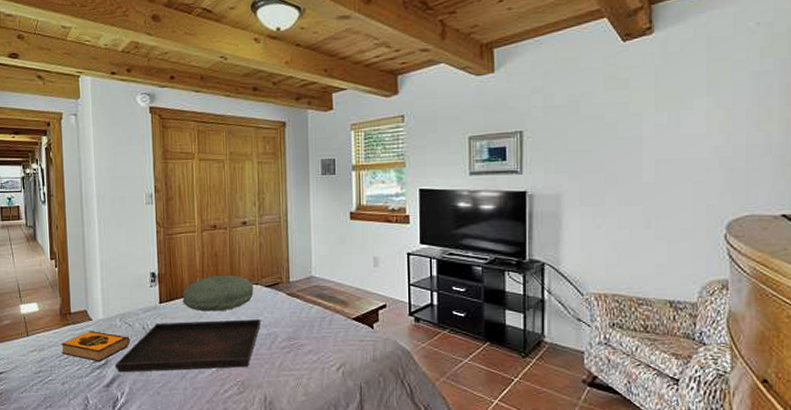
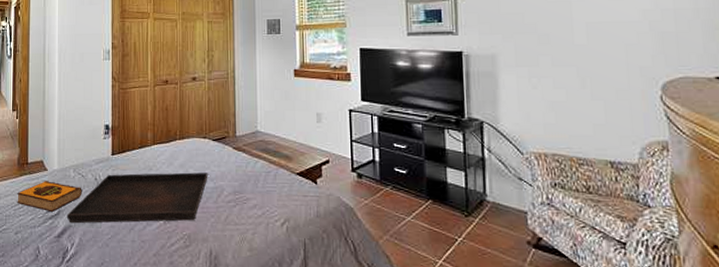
pillow: present [182,276,254,312] -> none [134,129,202,164]

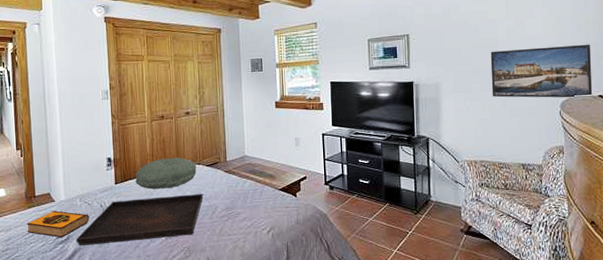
pillow: none [134,129,202,164] -> present [135,158,197,189]
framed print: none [562,10,707,79] -> present [490,44,593,98]

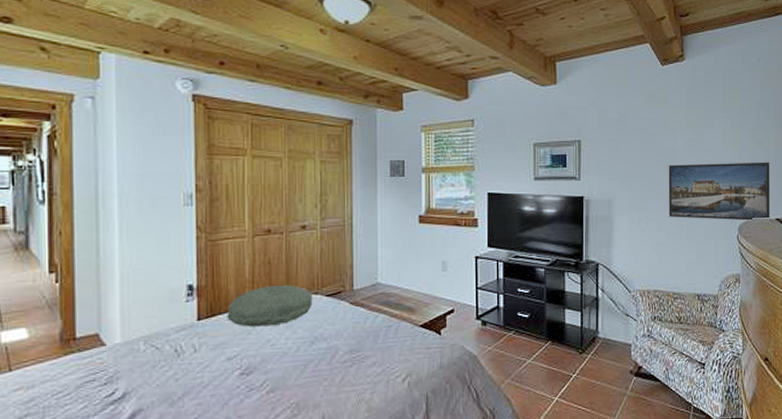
hardback book: present [27,211,89,237] -> none [60,358,157,396]
serving tray: present [76,194,204,246] -> none [135,332,321,407]

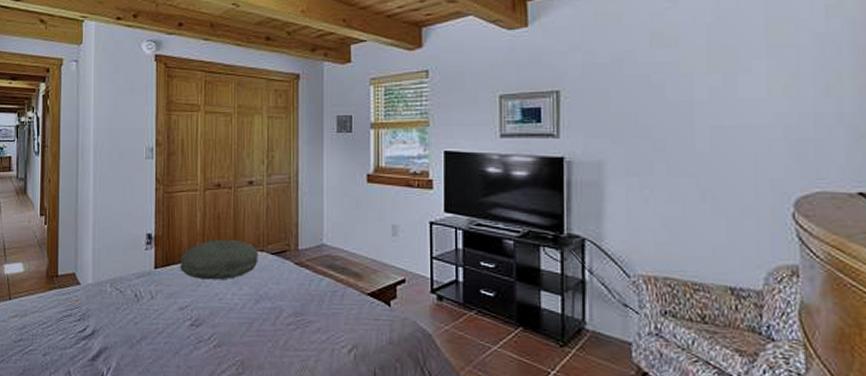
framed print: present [668,162,770,221] -> none [682,115,849,194]

